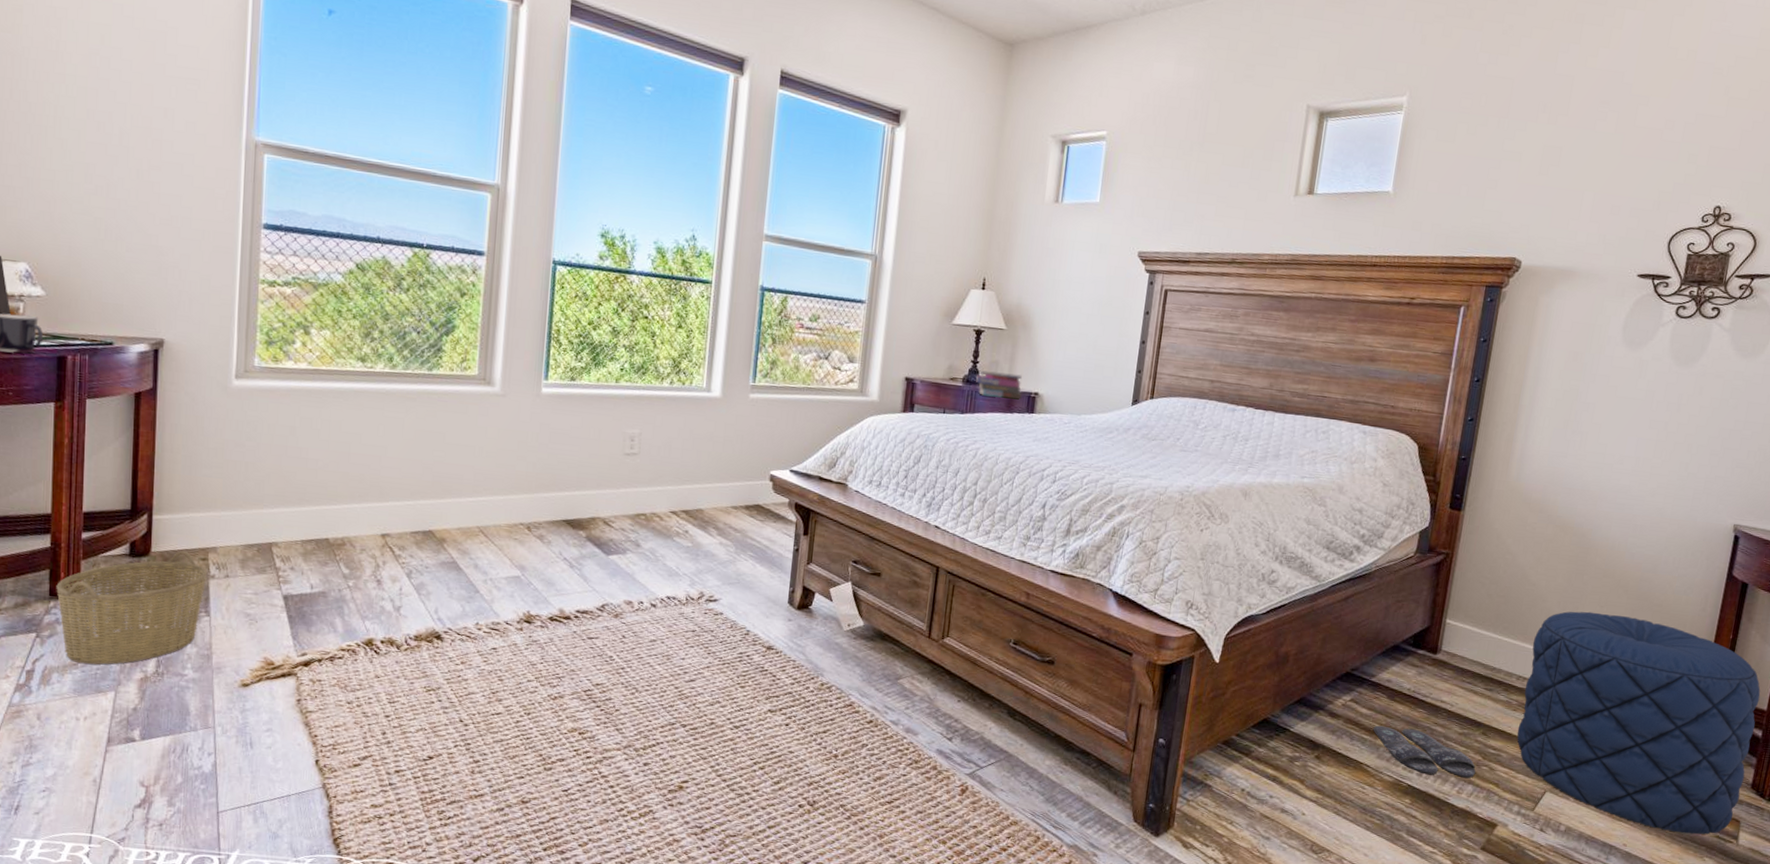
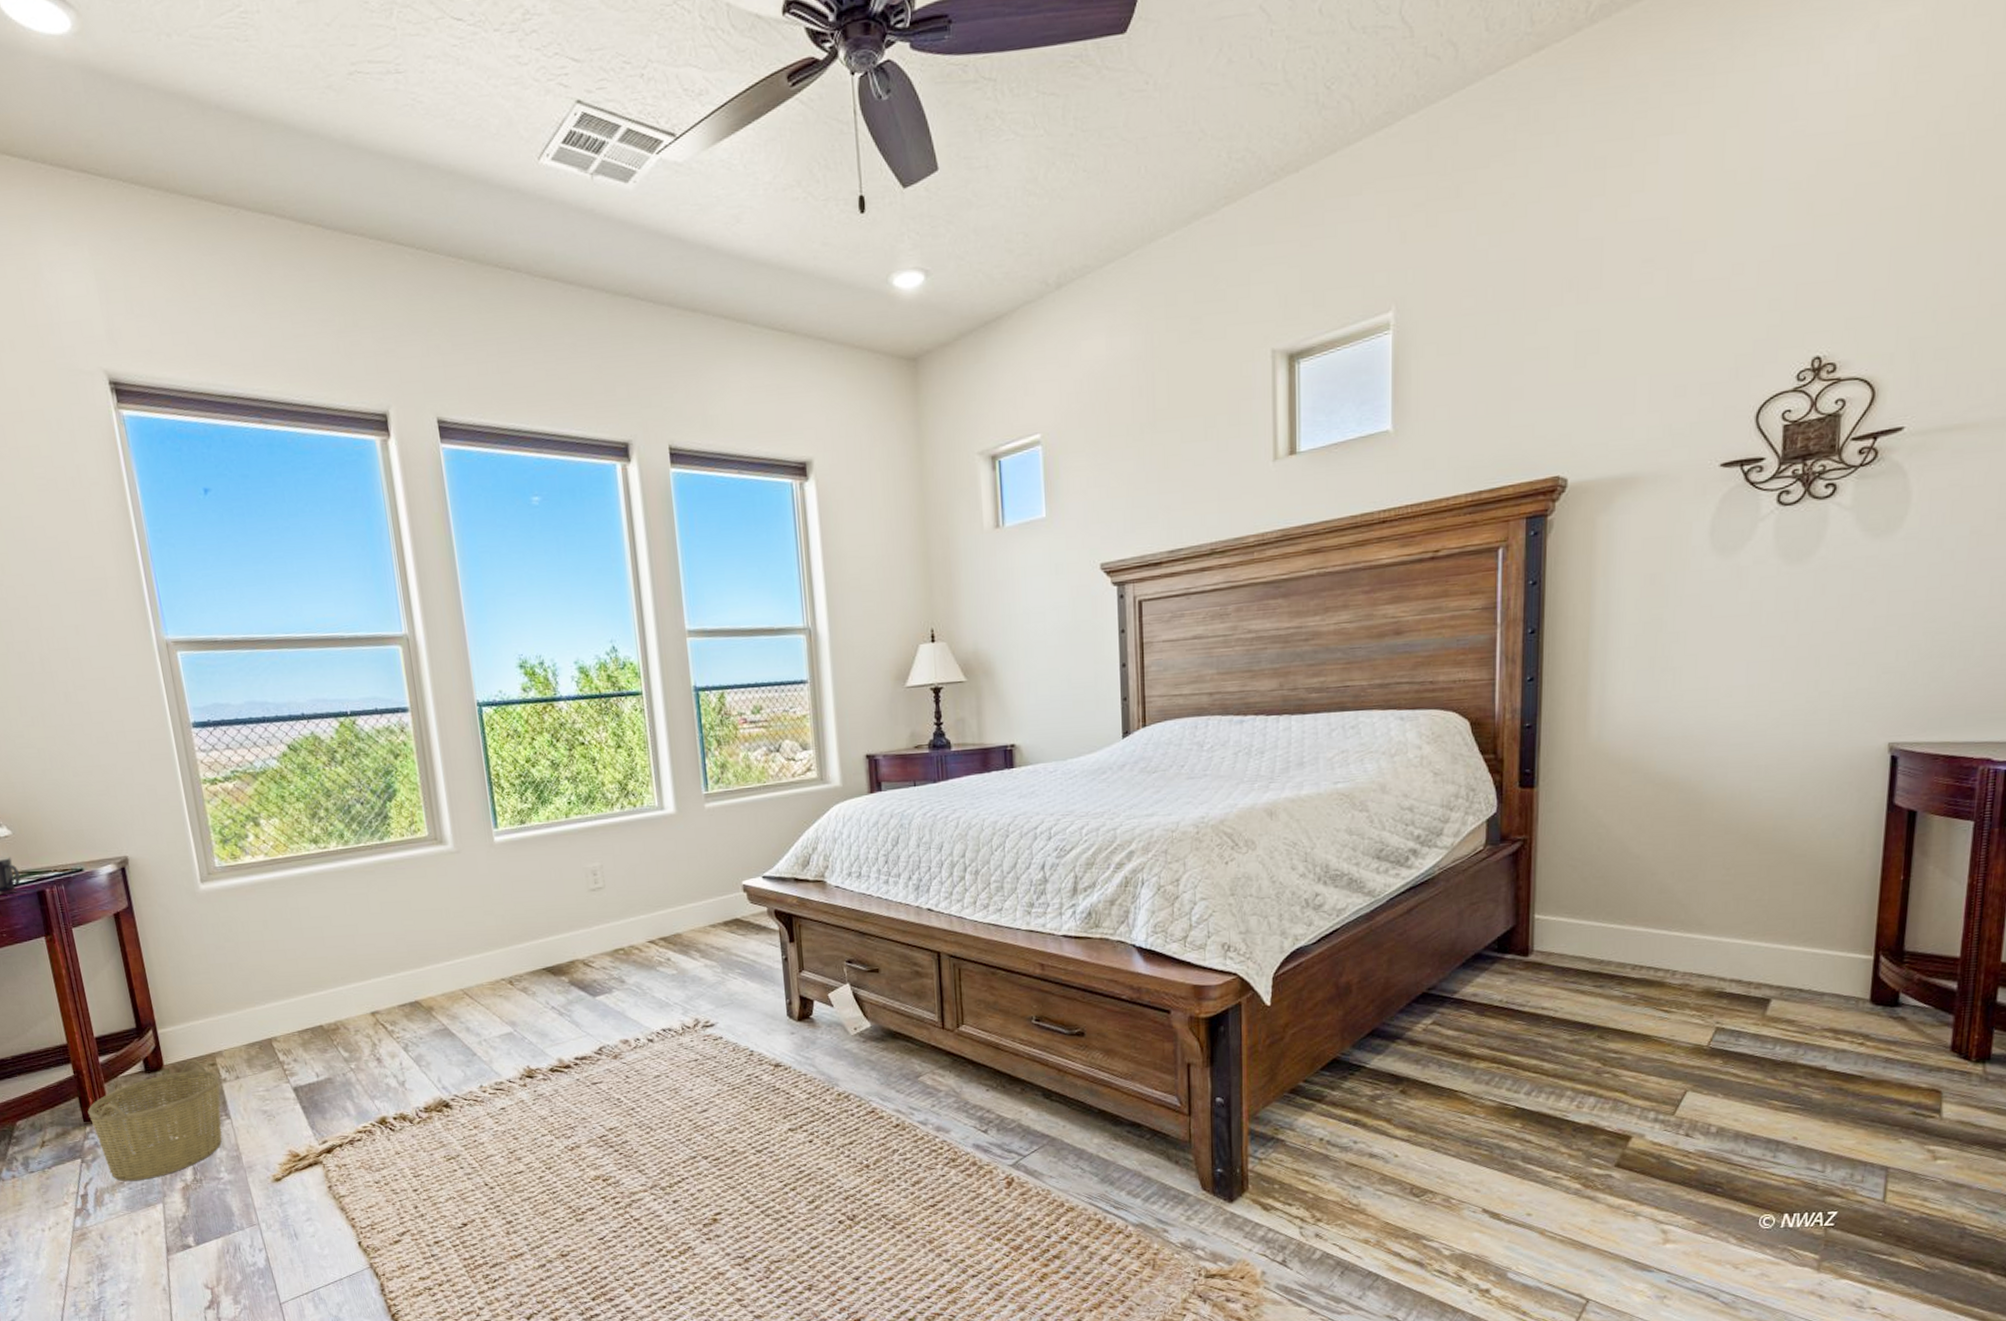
books: present [976,370,1022,401] -> none [943,727,997,759]
slippers: present [1373,725,1476,778] -> none [1464,1044,1596,1093]
pouf: present [1517,611,1761,835] -> none [1641,875,1950,1115]

